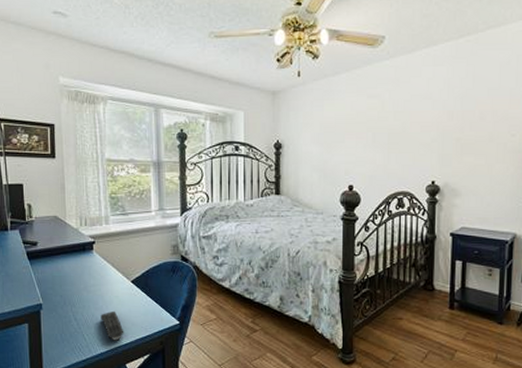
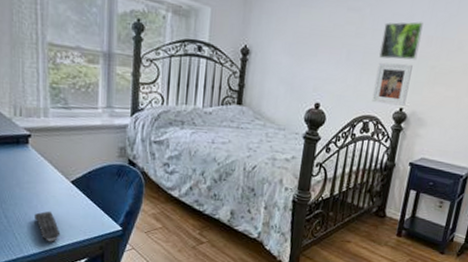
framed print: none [403,139,438,179] -> present [372,62,413,106]
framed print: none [404,99,442,136] -> present [379,21,423,60]

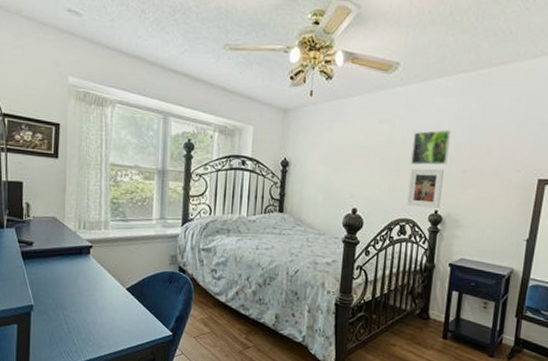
remote control: present [35,211,61,242] -> none [92,317,115,348]

